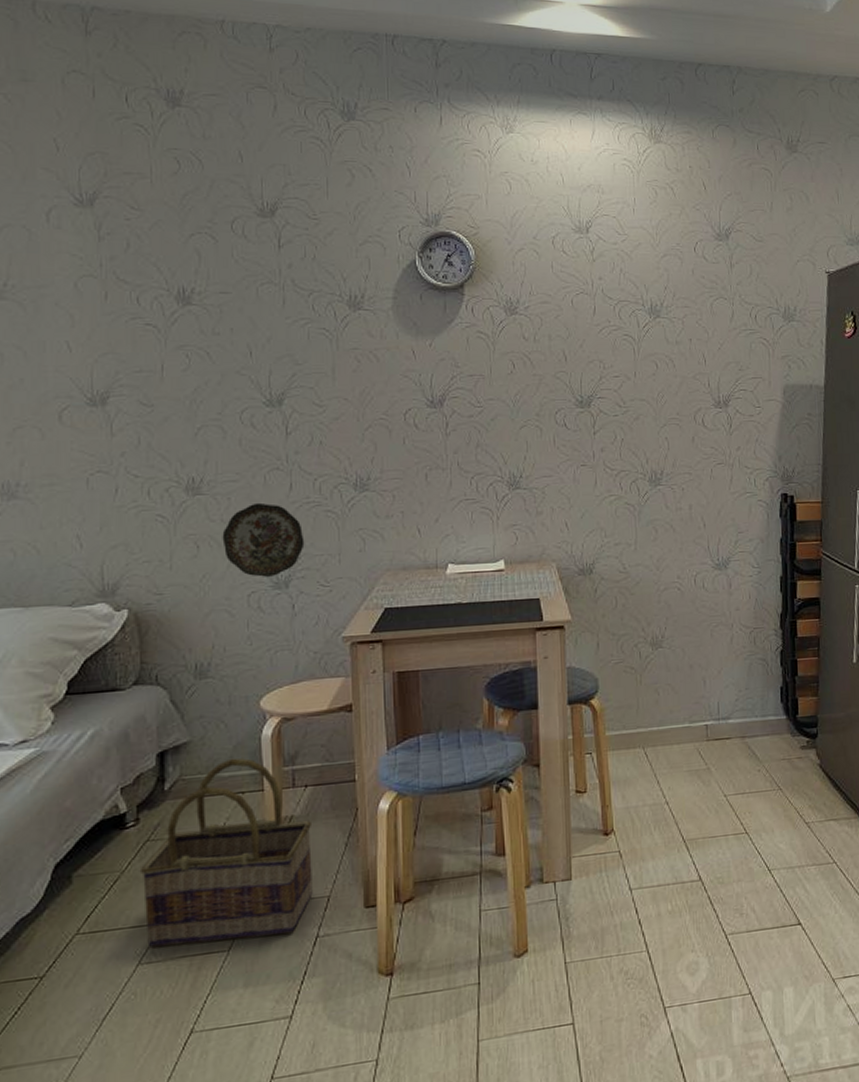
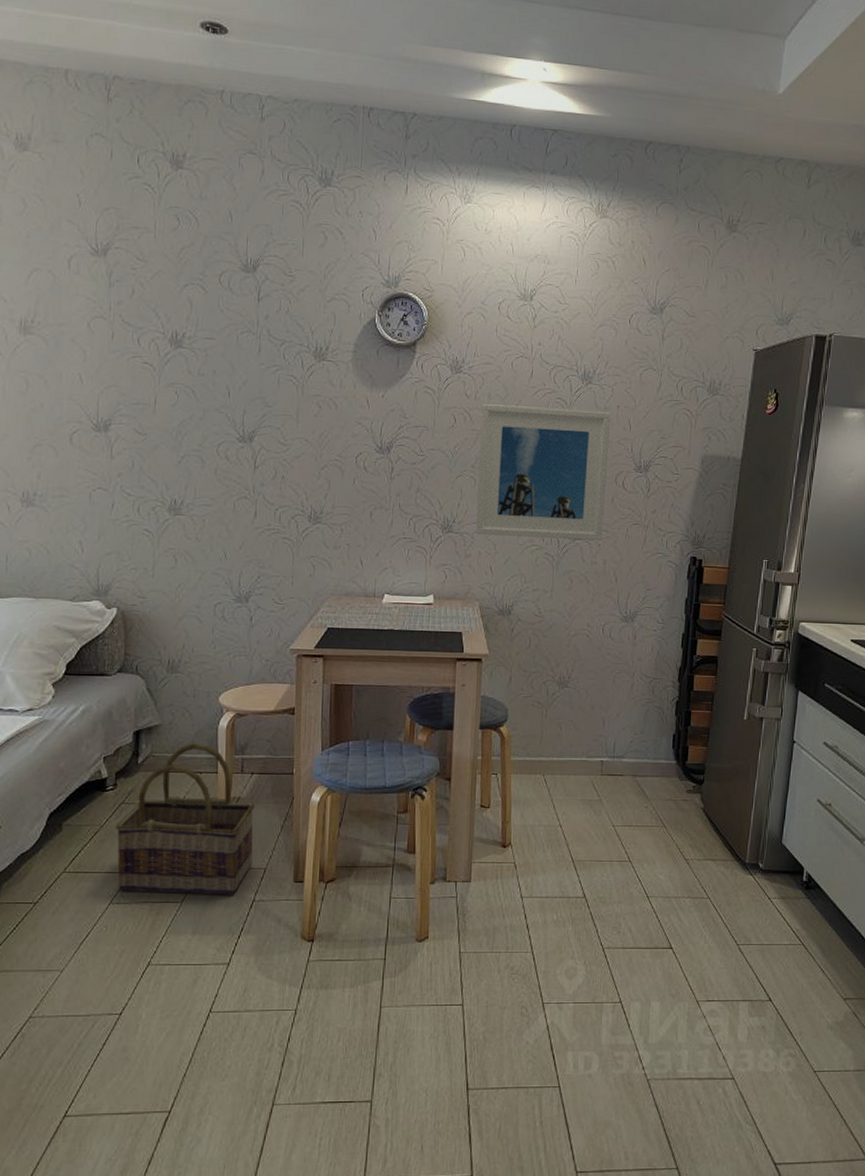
decorative plate: present [222,502,305,577] -> none [196,526,264,591]
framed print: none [542,346,686,489] -> present [476,404,611,540]

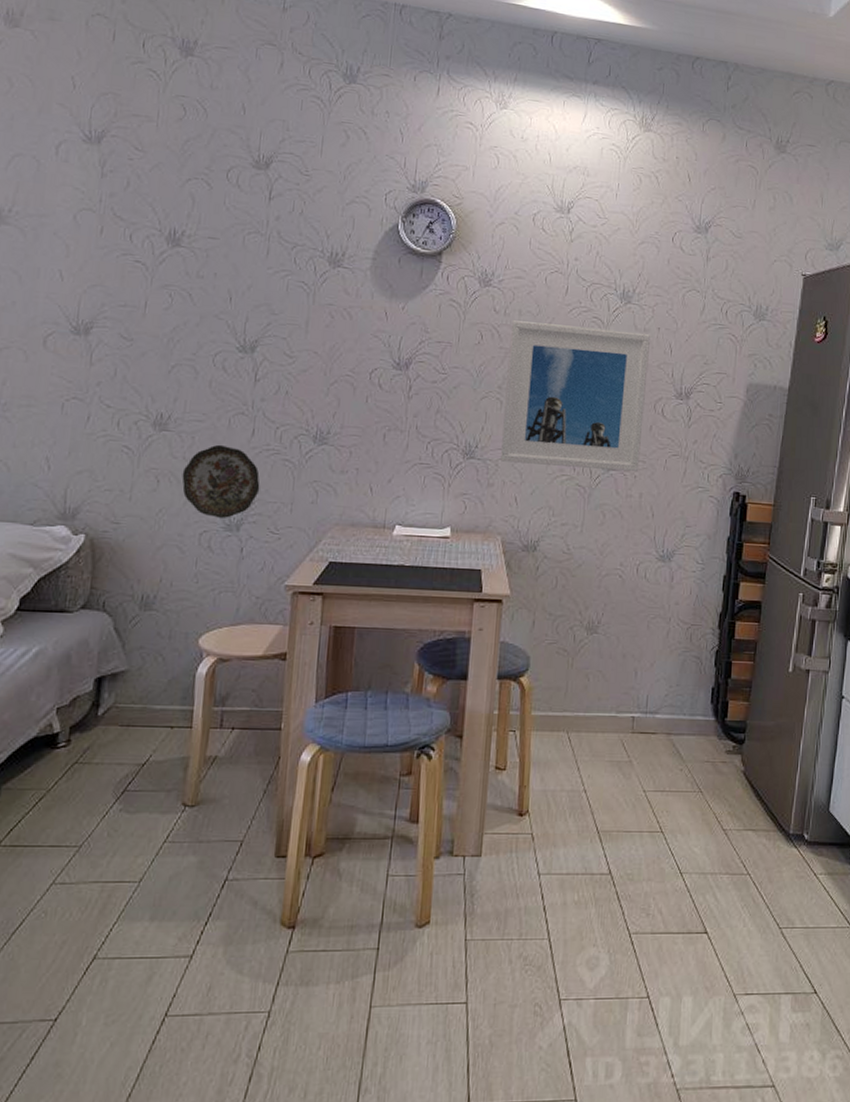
basket: present [115,743,255,895] -> none [63,692,234,873]
decorative plate: none [196,526,264,591] -> present [182,444,260,518]

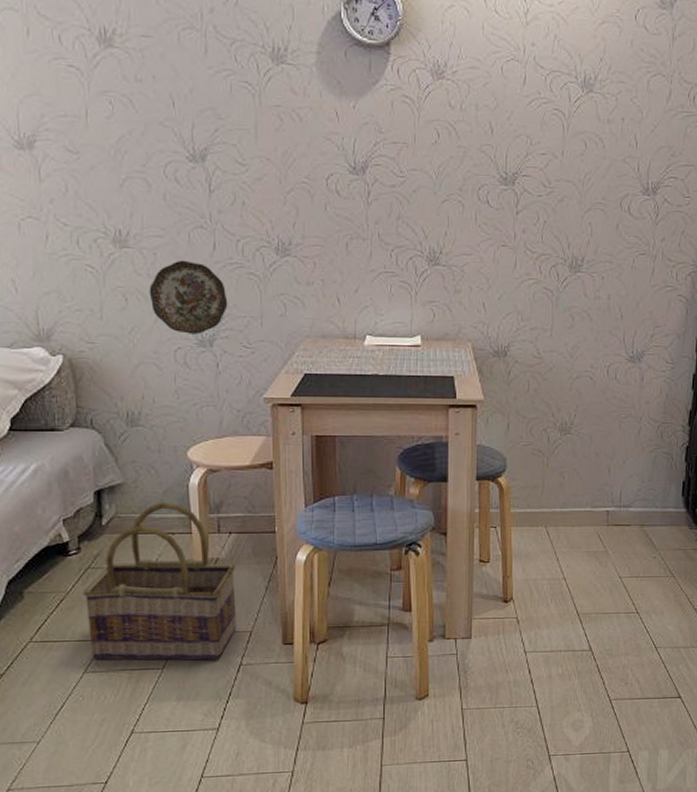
basket: none [63,692,234,873] -> present [82,502,237,660]
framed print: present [501,320,651,471] -> none [466,116,615,272]

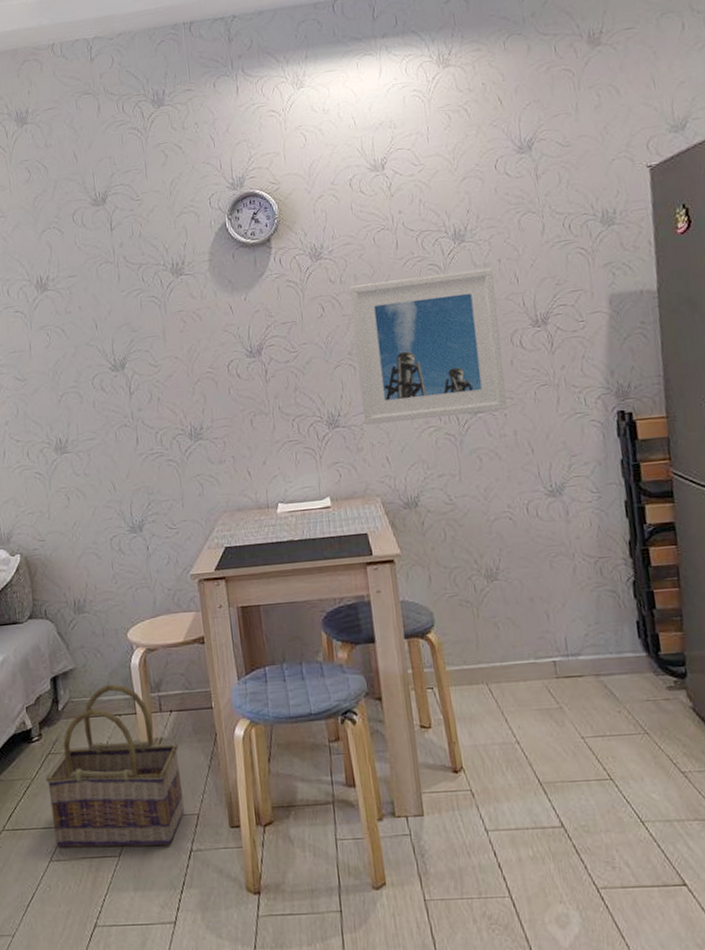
decorative plate: present [149,260,228,334] -> none [86,456,153,523]
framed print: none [466,116,615,272] -> present [349,269,507,425]

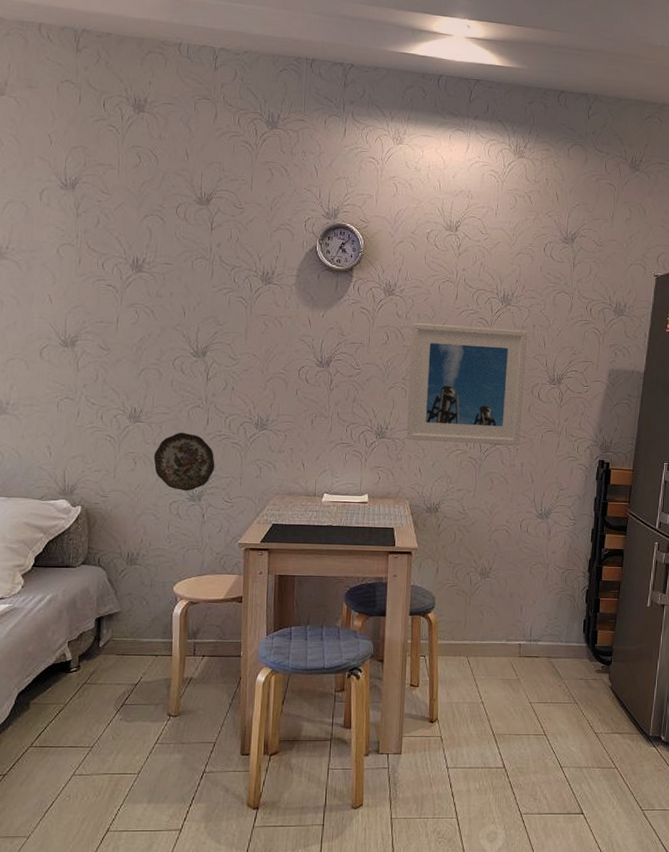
basket: present [45,684,184,848] -> none [78,628,205,767]
decorative plate: none [86,456,153,523] -> present [153,432,215,491]

